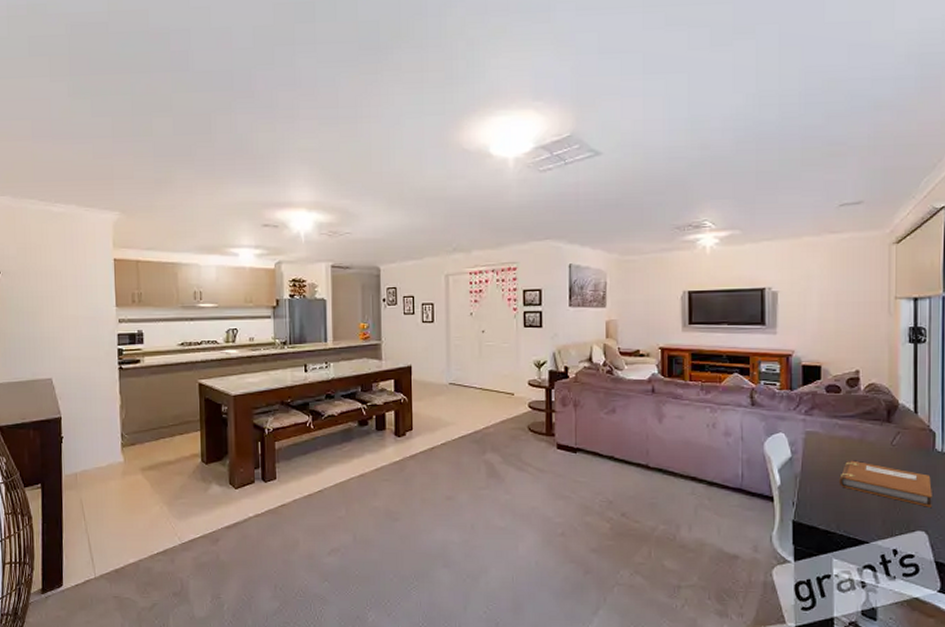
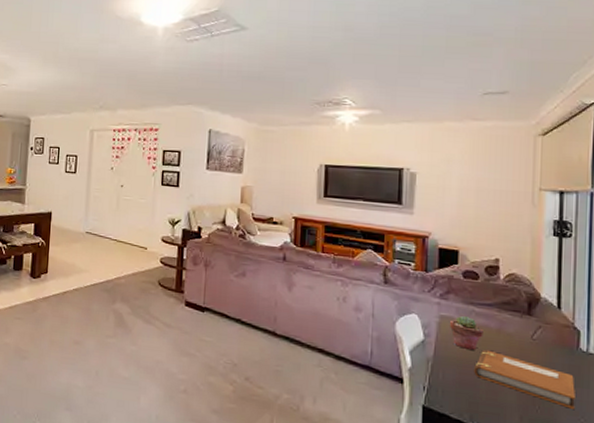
potted succulent: none [816,430,847,461] -> present [450,316,483,350]

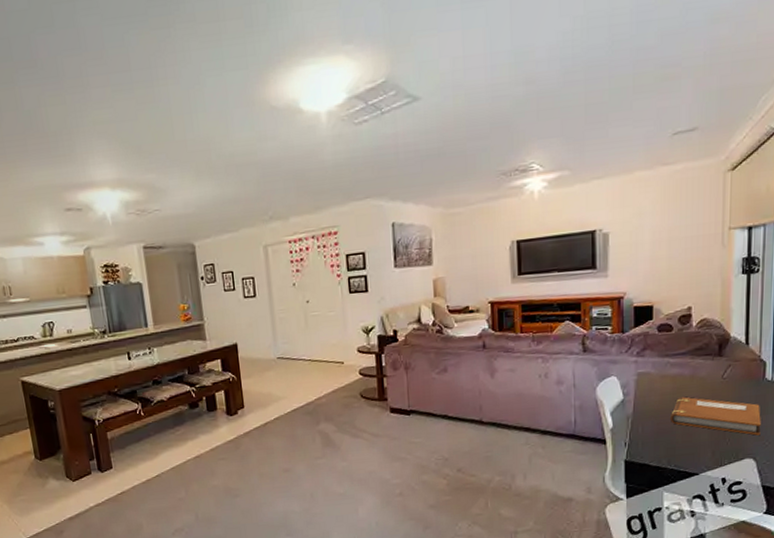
potted succulent: present [450,316,483,350] -> none [647,369,678,400]

